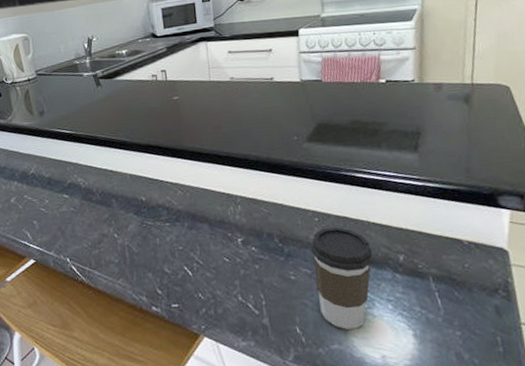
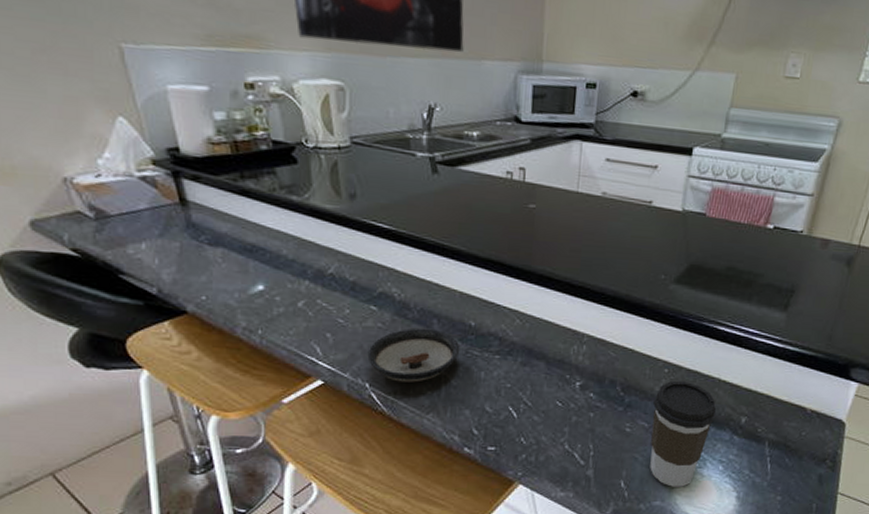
saucer: none [65,207,137,254] -> present [367,327,460,382]

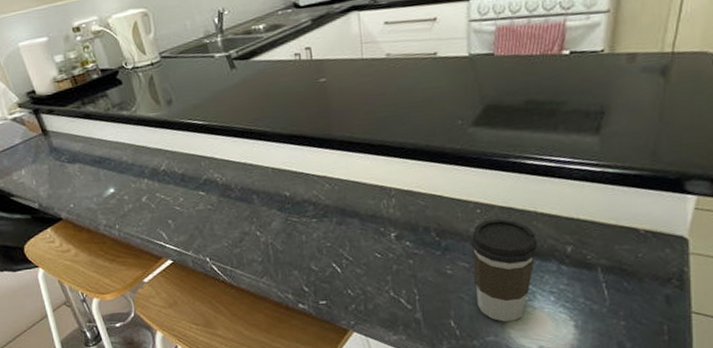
saucer: present [367,327,460,382] -> none [203,203,281,253]

